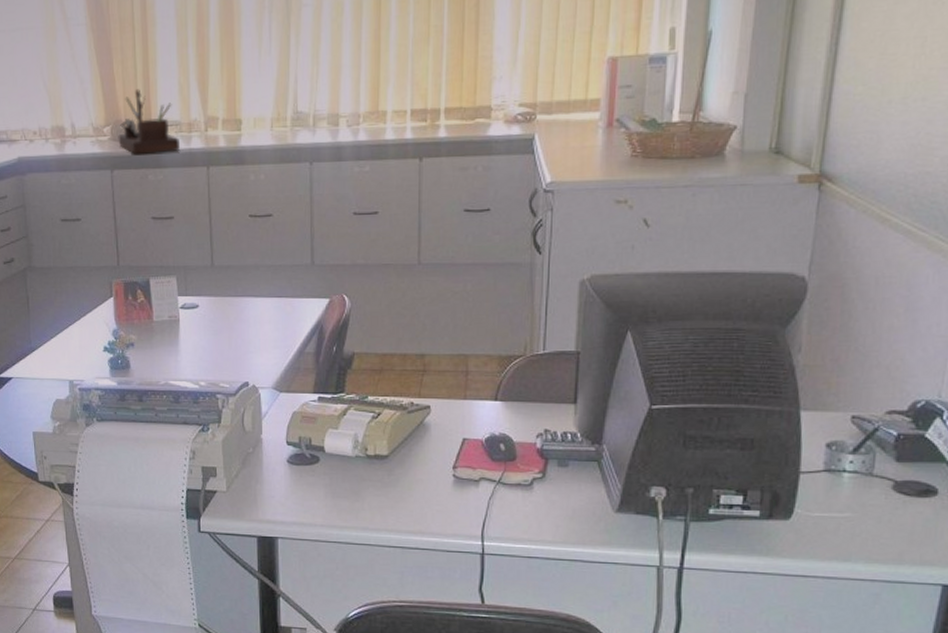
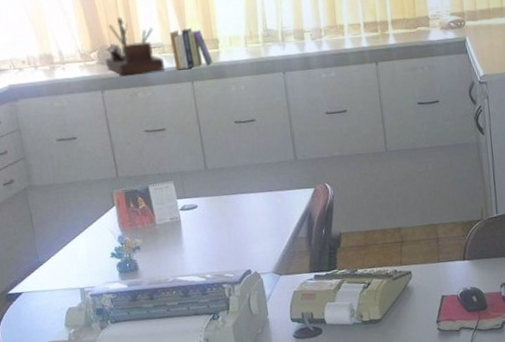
books: none [188,106,233,152] -> present [169,28,213,69]

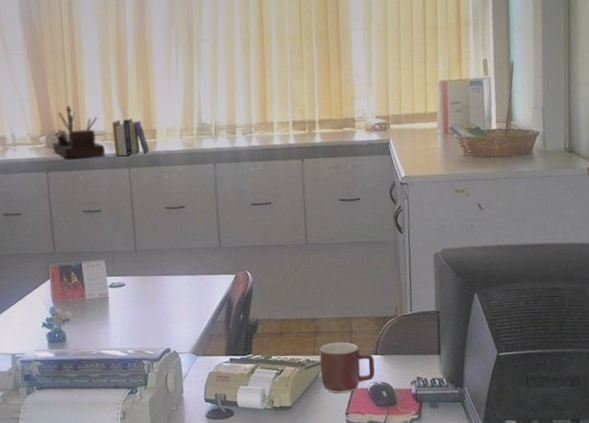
mug: none [406,249,464,303] -> present [319,341,375,394]

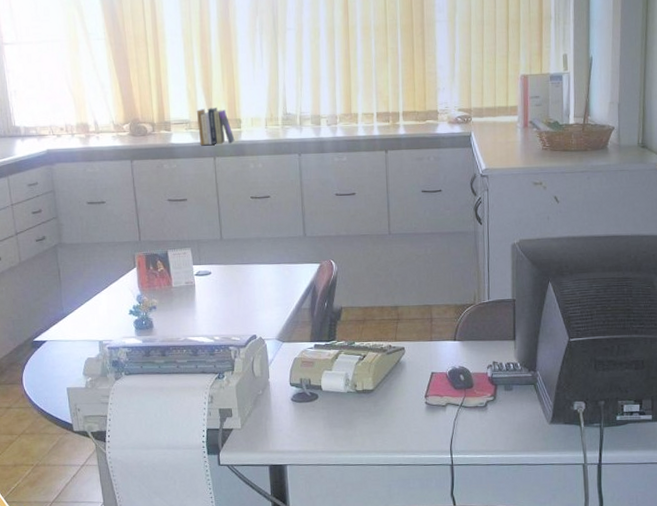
desk organizer: present [52,106,105,159] -> none [136,93,190,148]
mug: present [319,341,375,394] -> none [401,328,453,378]

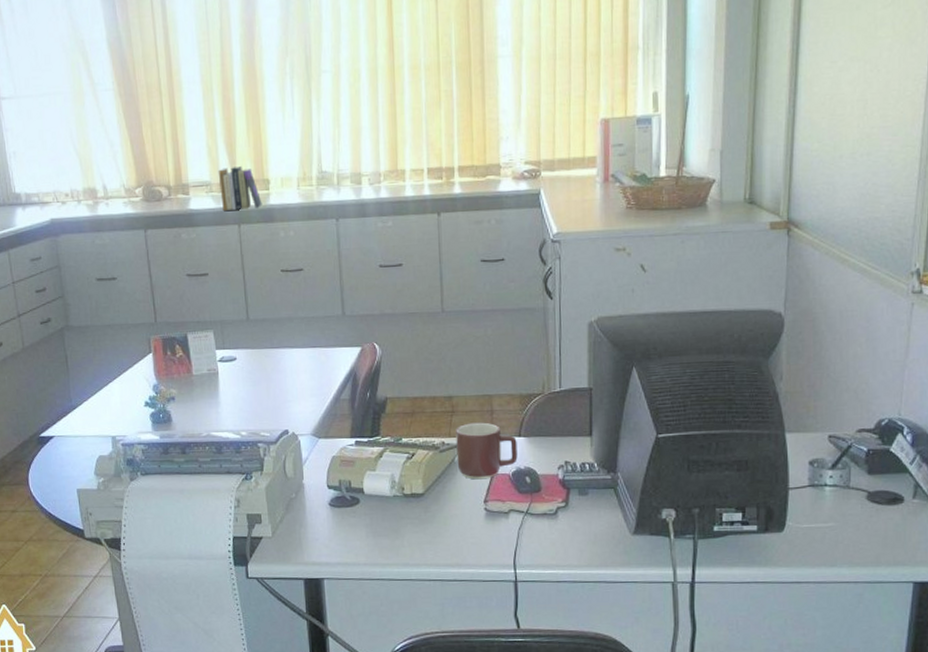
mug: none [401,328,453,378] -> present [456,422,518,480]

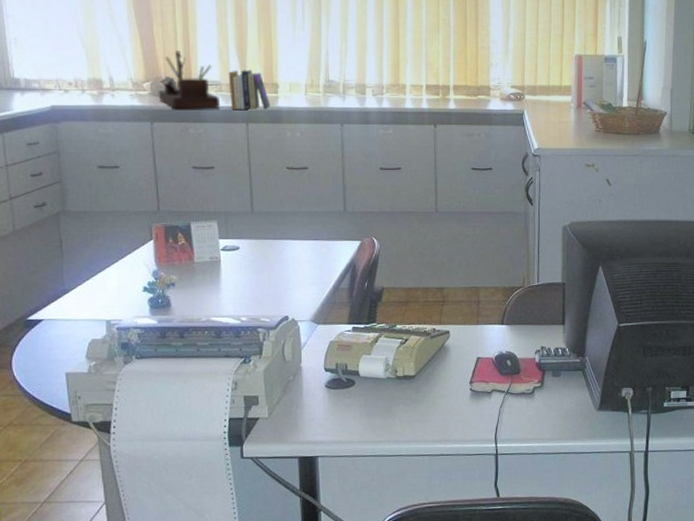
desk organizer: none [150,151,211,215] -> present [158,50,220,110]
mug: present [456,422,518,480] -> none [446,311,500,363]

